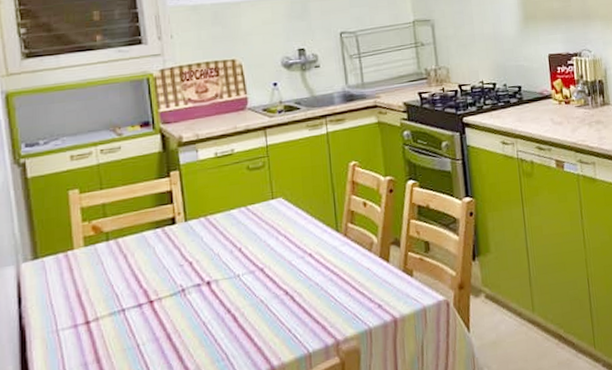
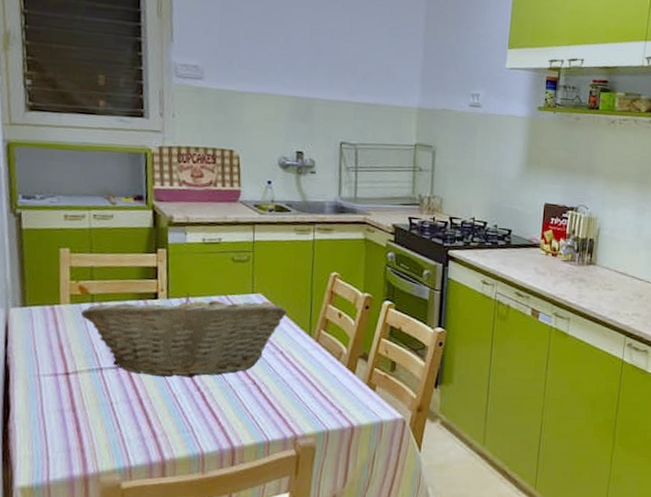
fruit basket: none [97,204,310,308] -> present [82,293,287,378]

